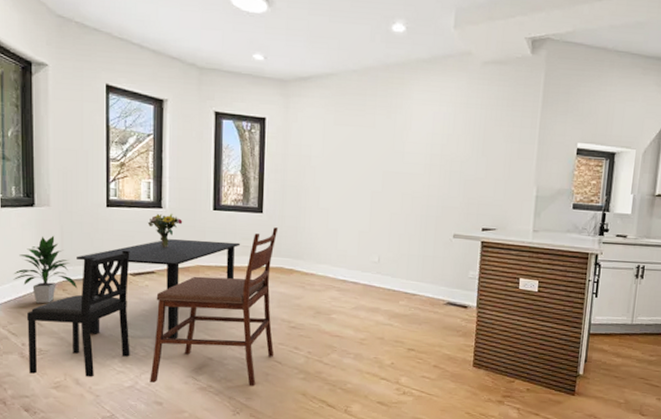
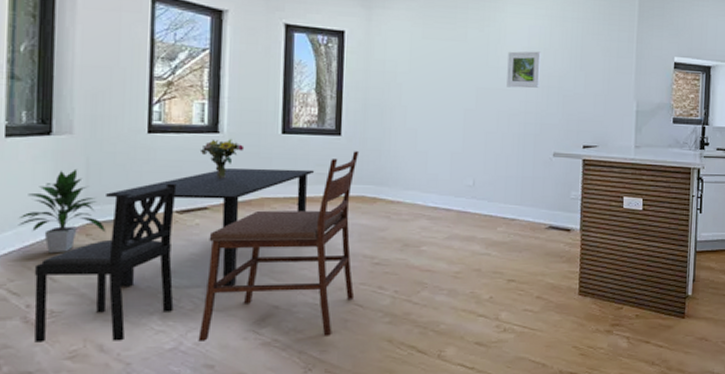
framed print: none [411,136,444,173] -> present [507,51,541,88]

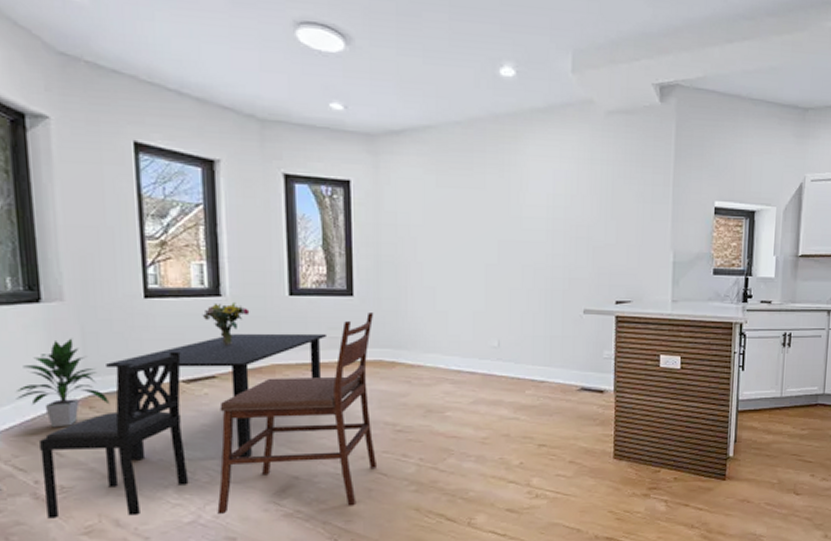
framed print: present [507,51,541,88] -> none [531,198,567,240]

